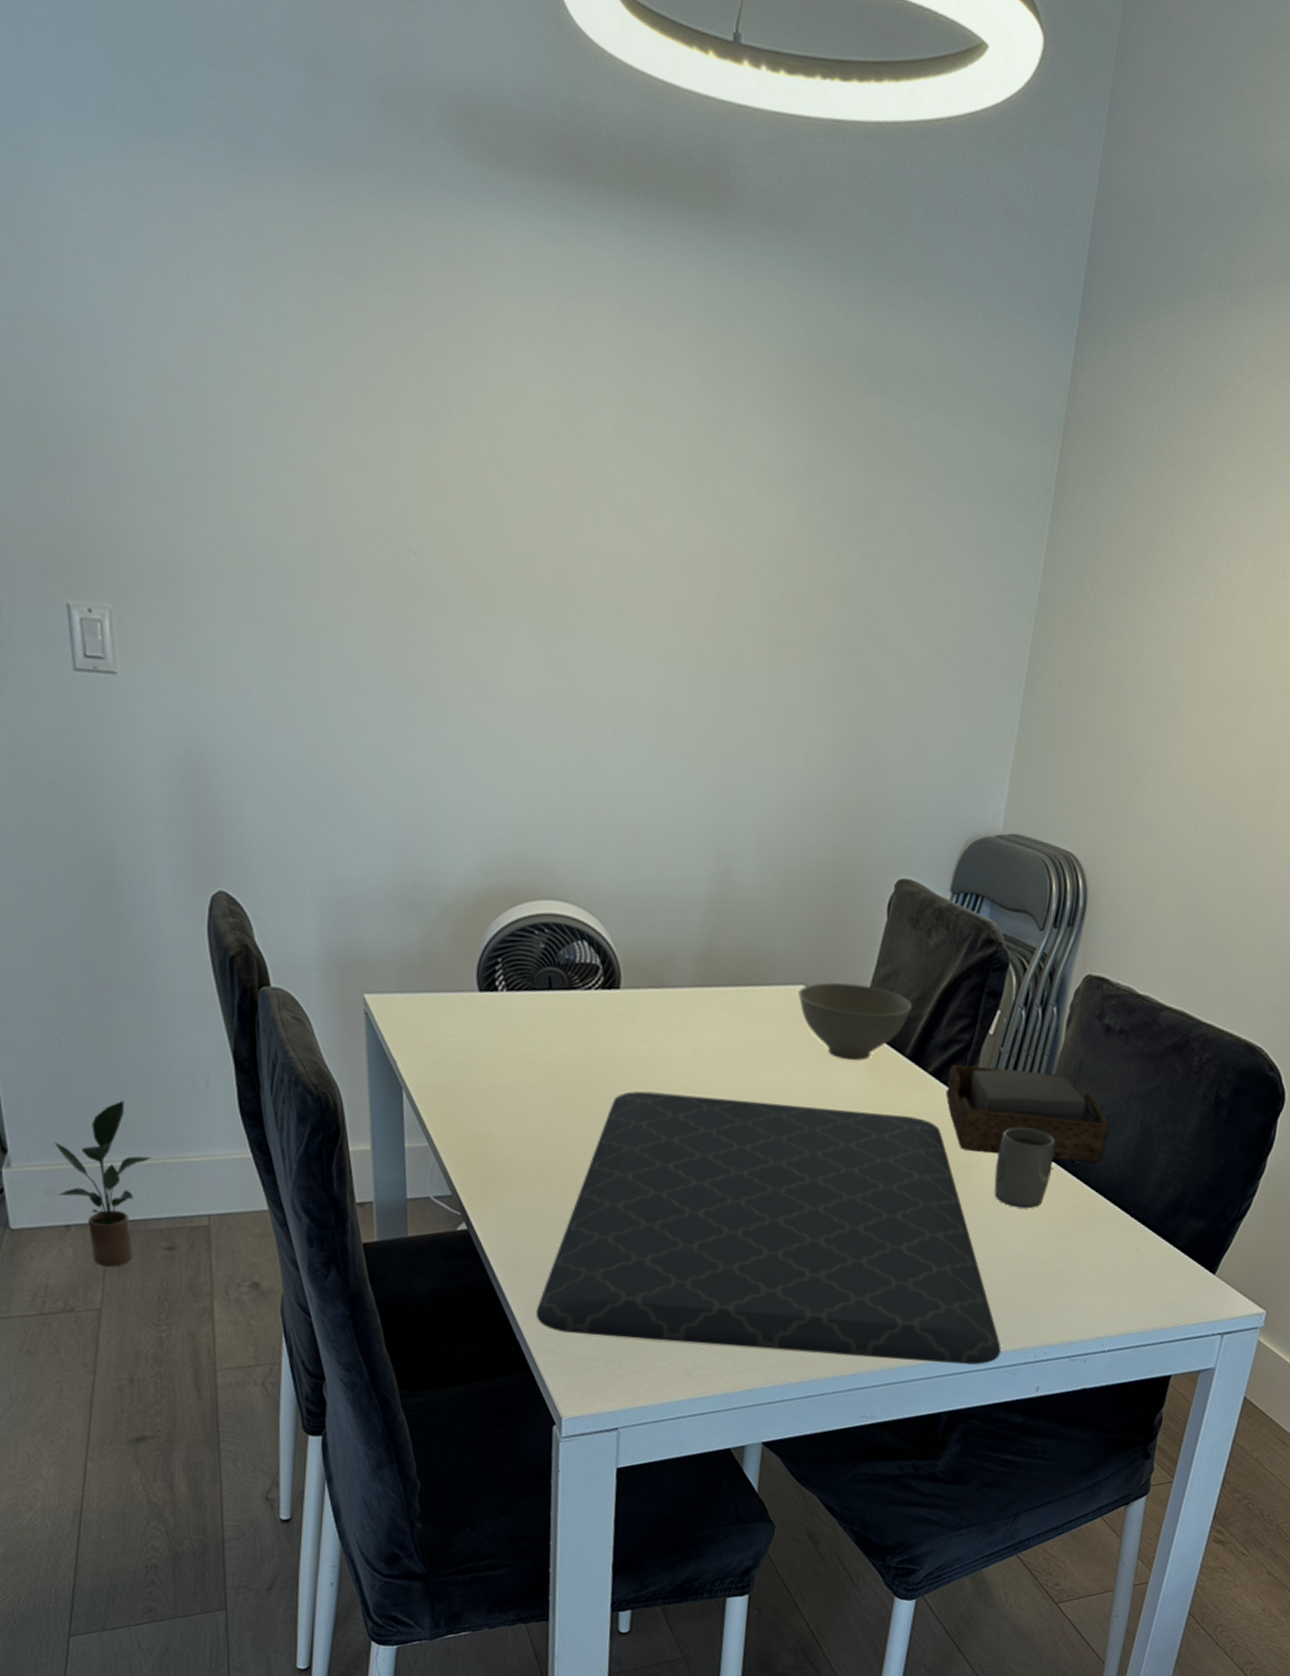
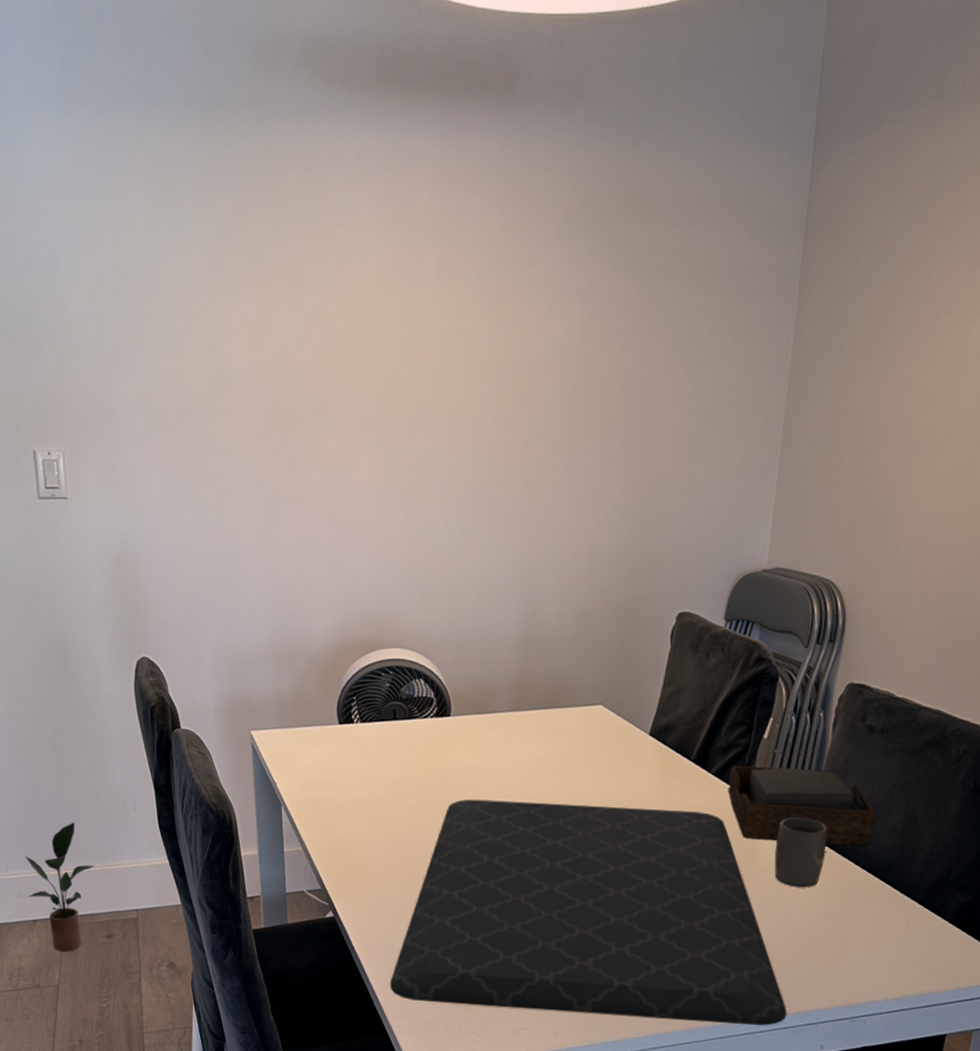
bowl: present [798,982,913,1061] -> none [597,701,696,766]

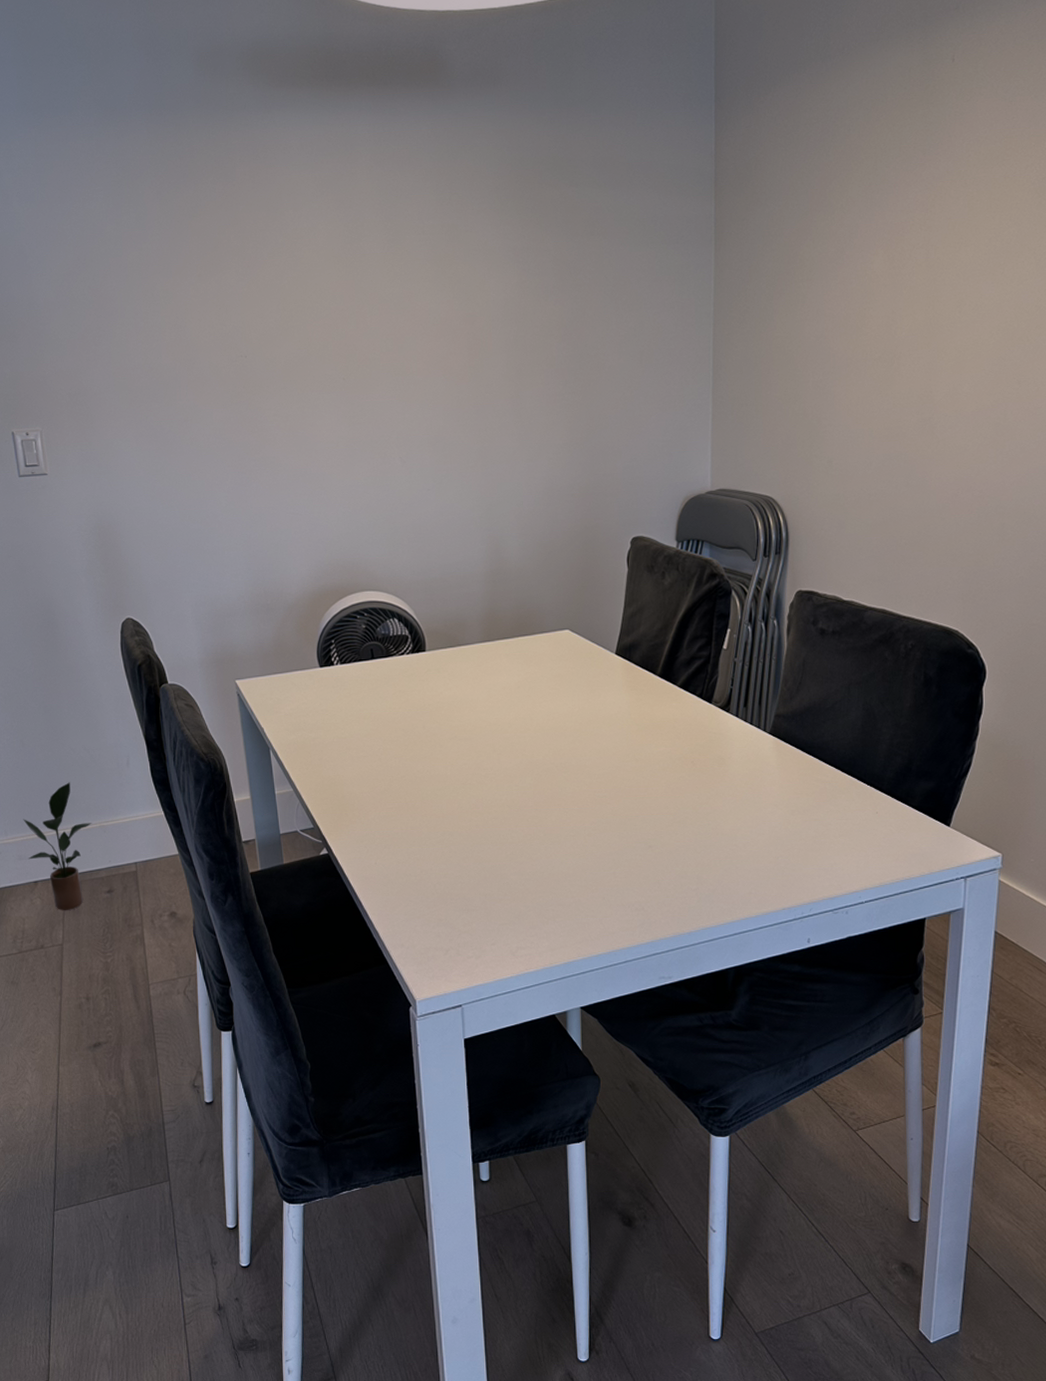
placemat: present [389,799,787,1026] -> none [387,723,772,930]
napkin holder: present [727,766,876,847] -> none [694,674,836,746]
mug: present [774,817,828,888] -> none [744,720,793,788]

